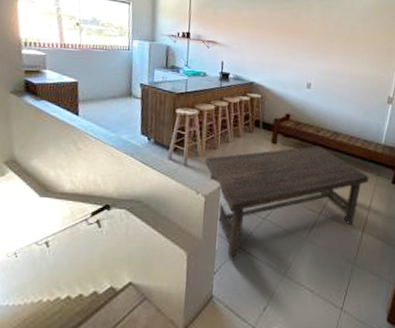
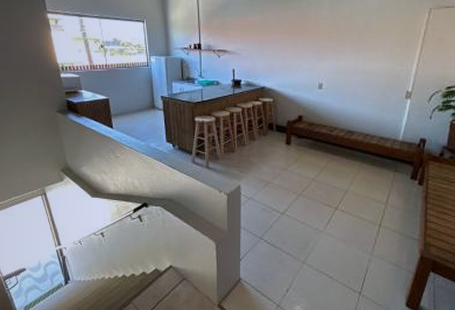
coffee table: present [205,145,369,260] -> none [225,145,386,249]

